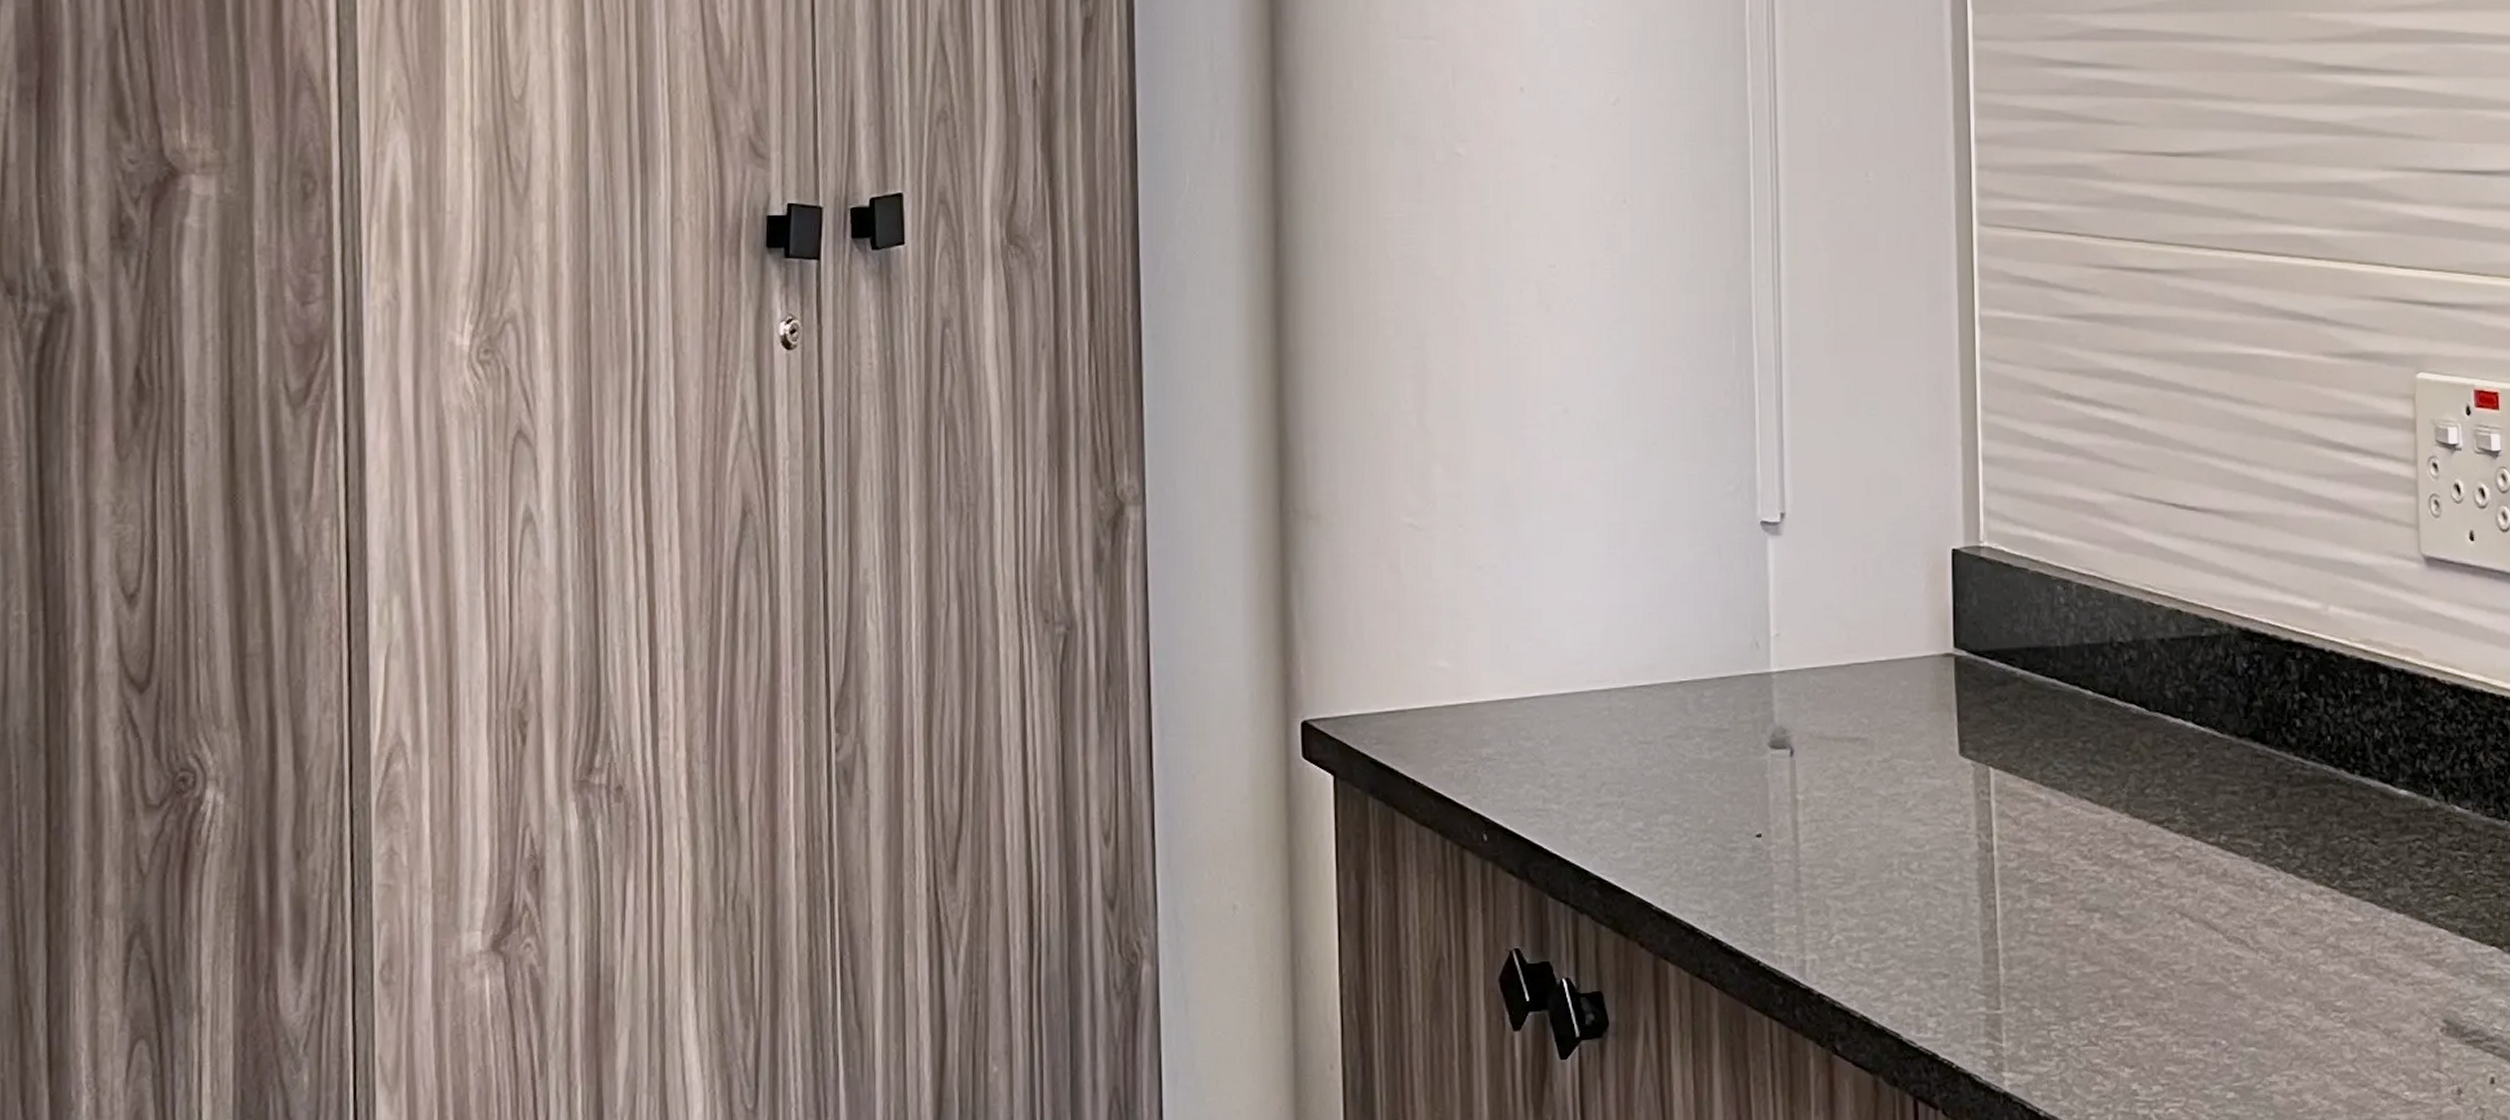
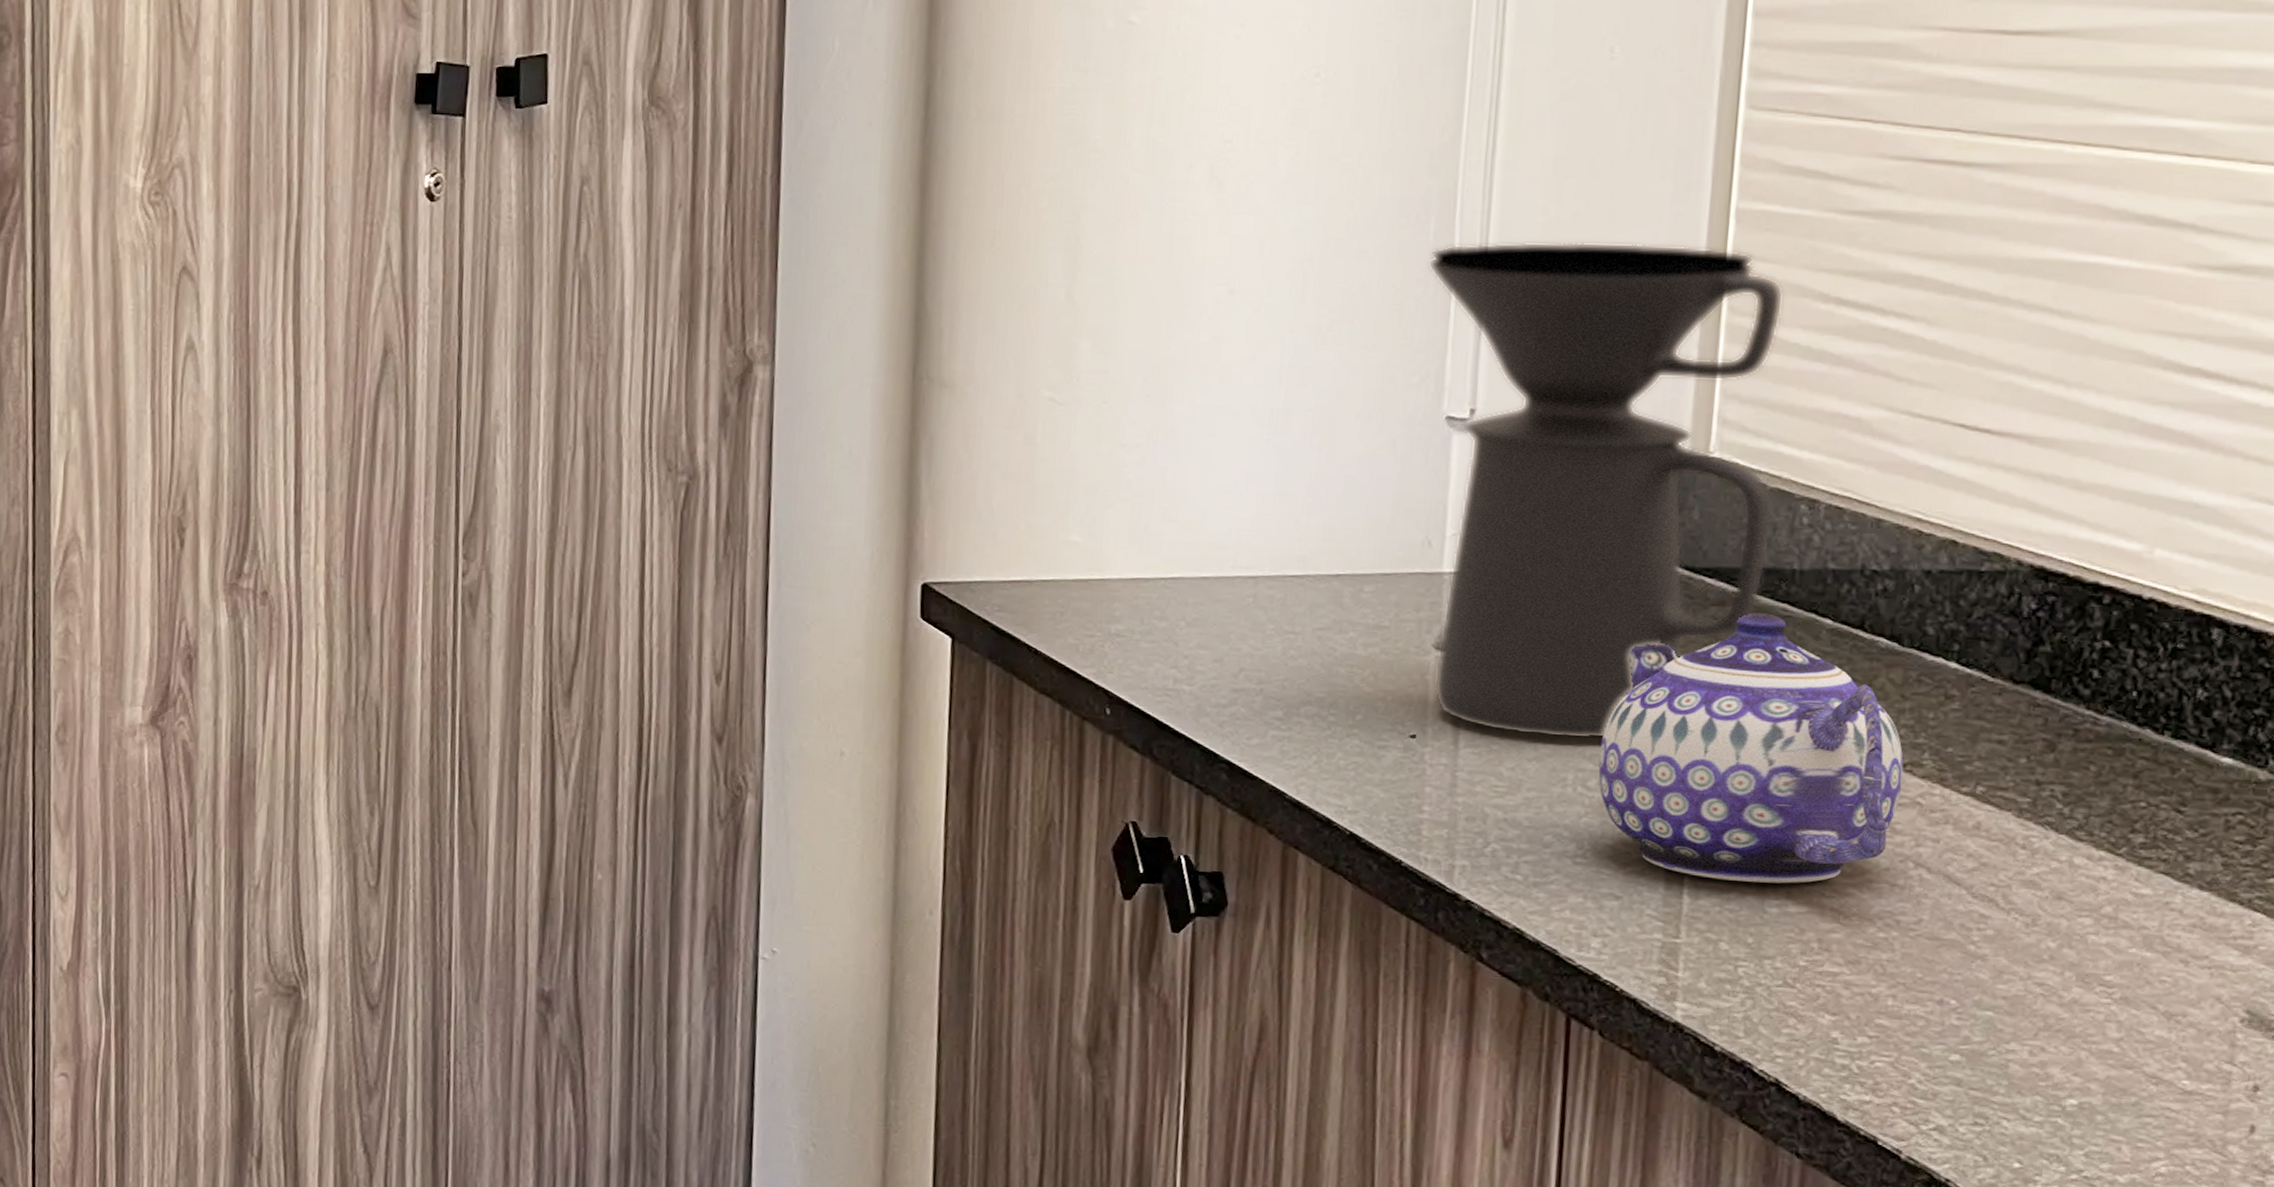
coffee maker: none [1733,351,2036,826] -> present [1427,242,1784,740]
teapot: none [1916,687,2162,948] -> present [1598,610,1904,884]

